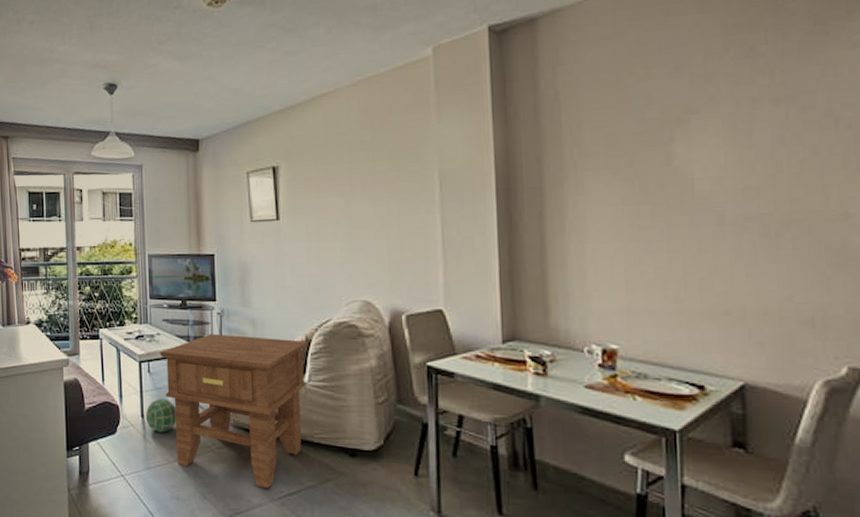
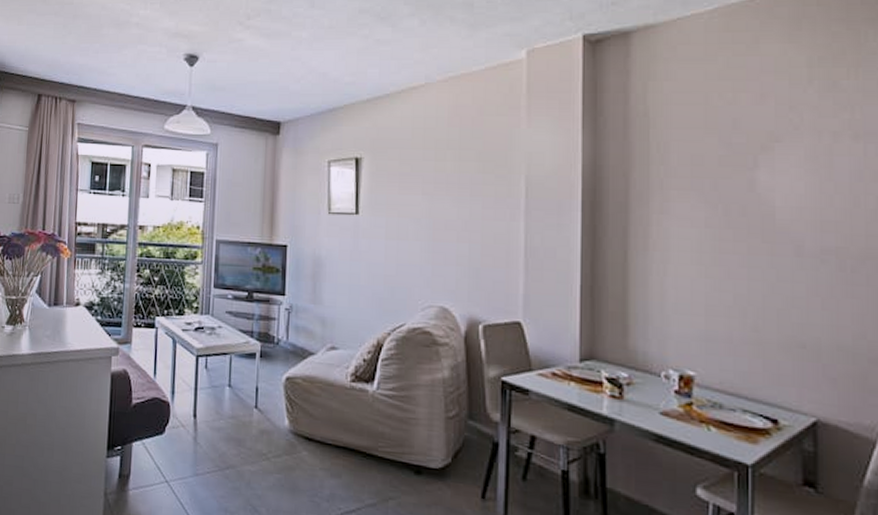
volleyball: present [145,398,176,433] -> none [198,397,232,436]
side table: present [160,334,309,488] -> none [220,330,380,504]

